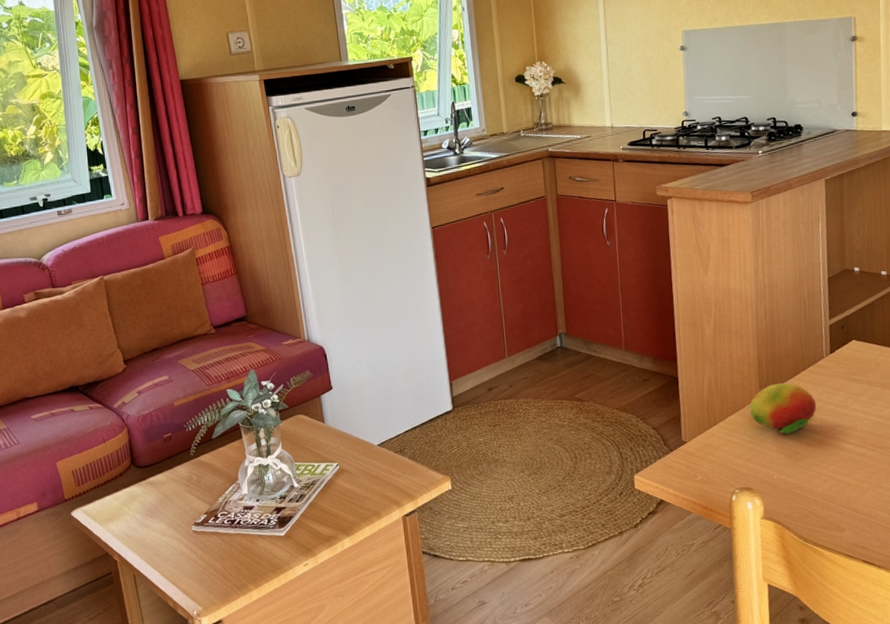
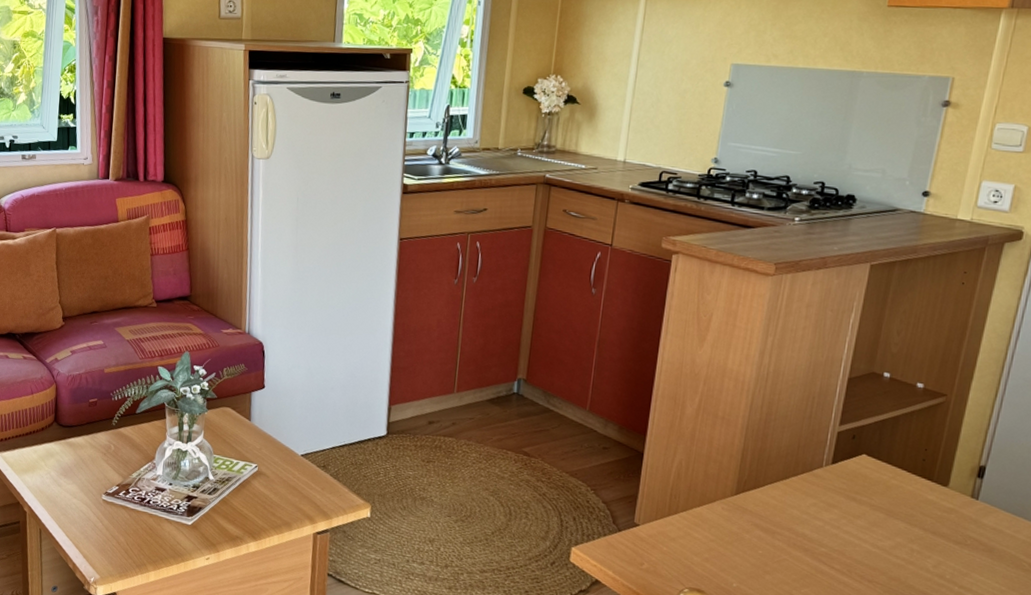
fruit: present [749,382,817,434] -> none [720,483,803,543]

